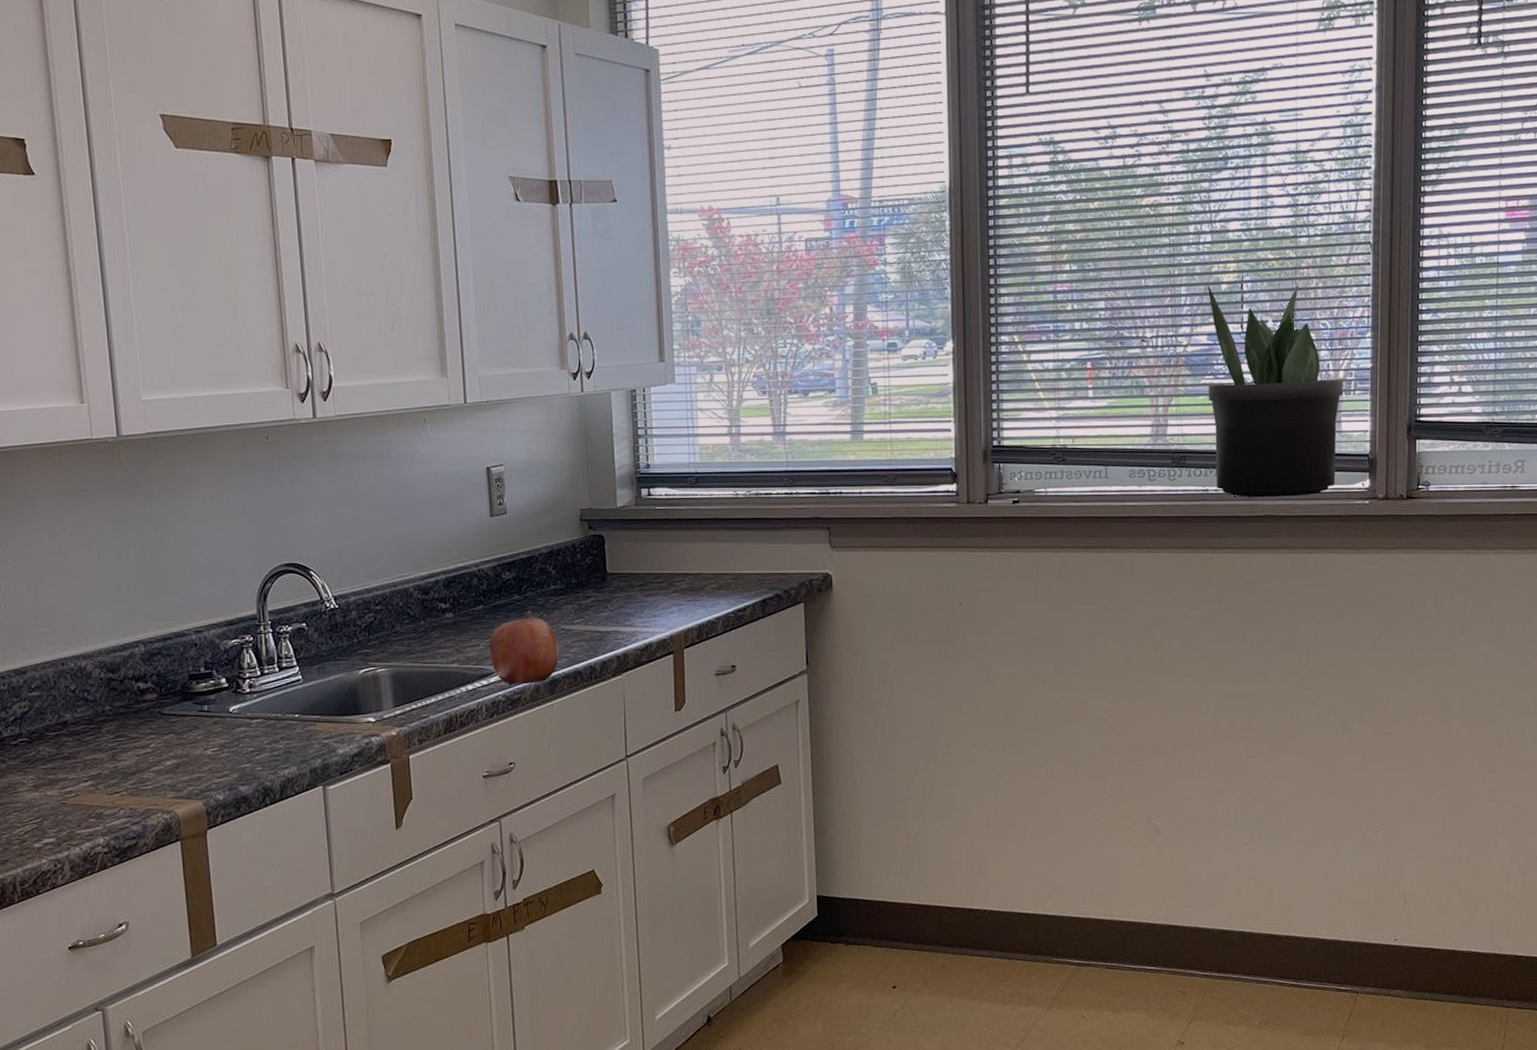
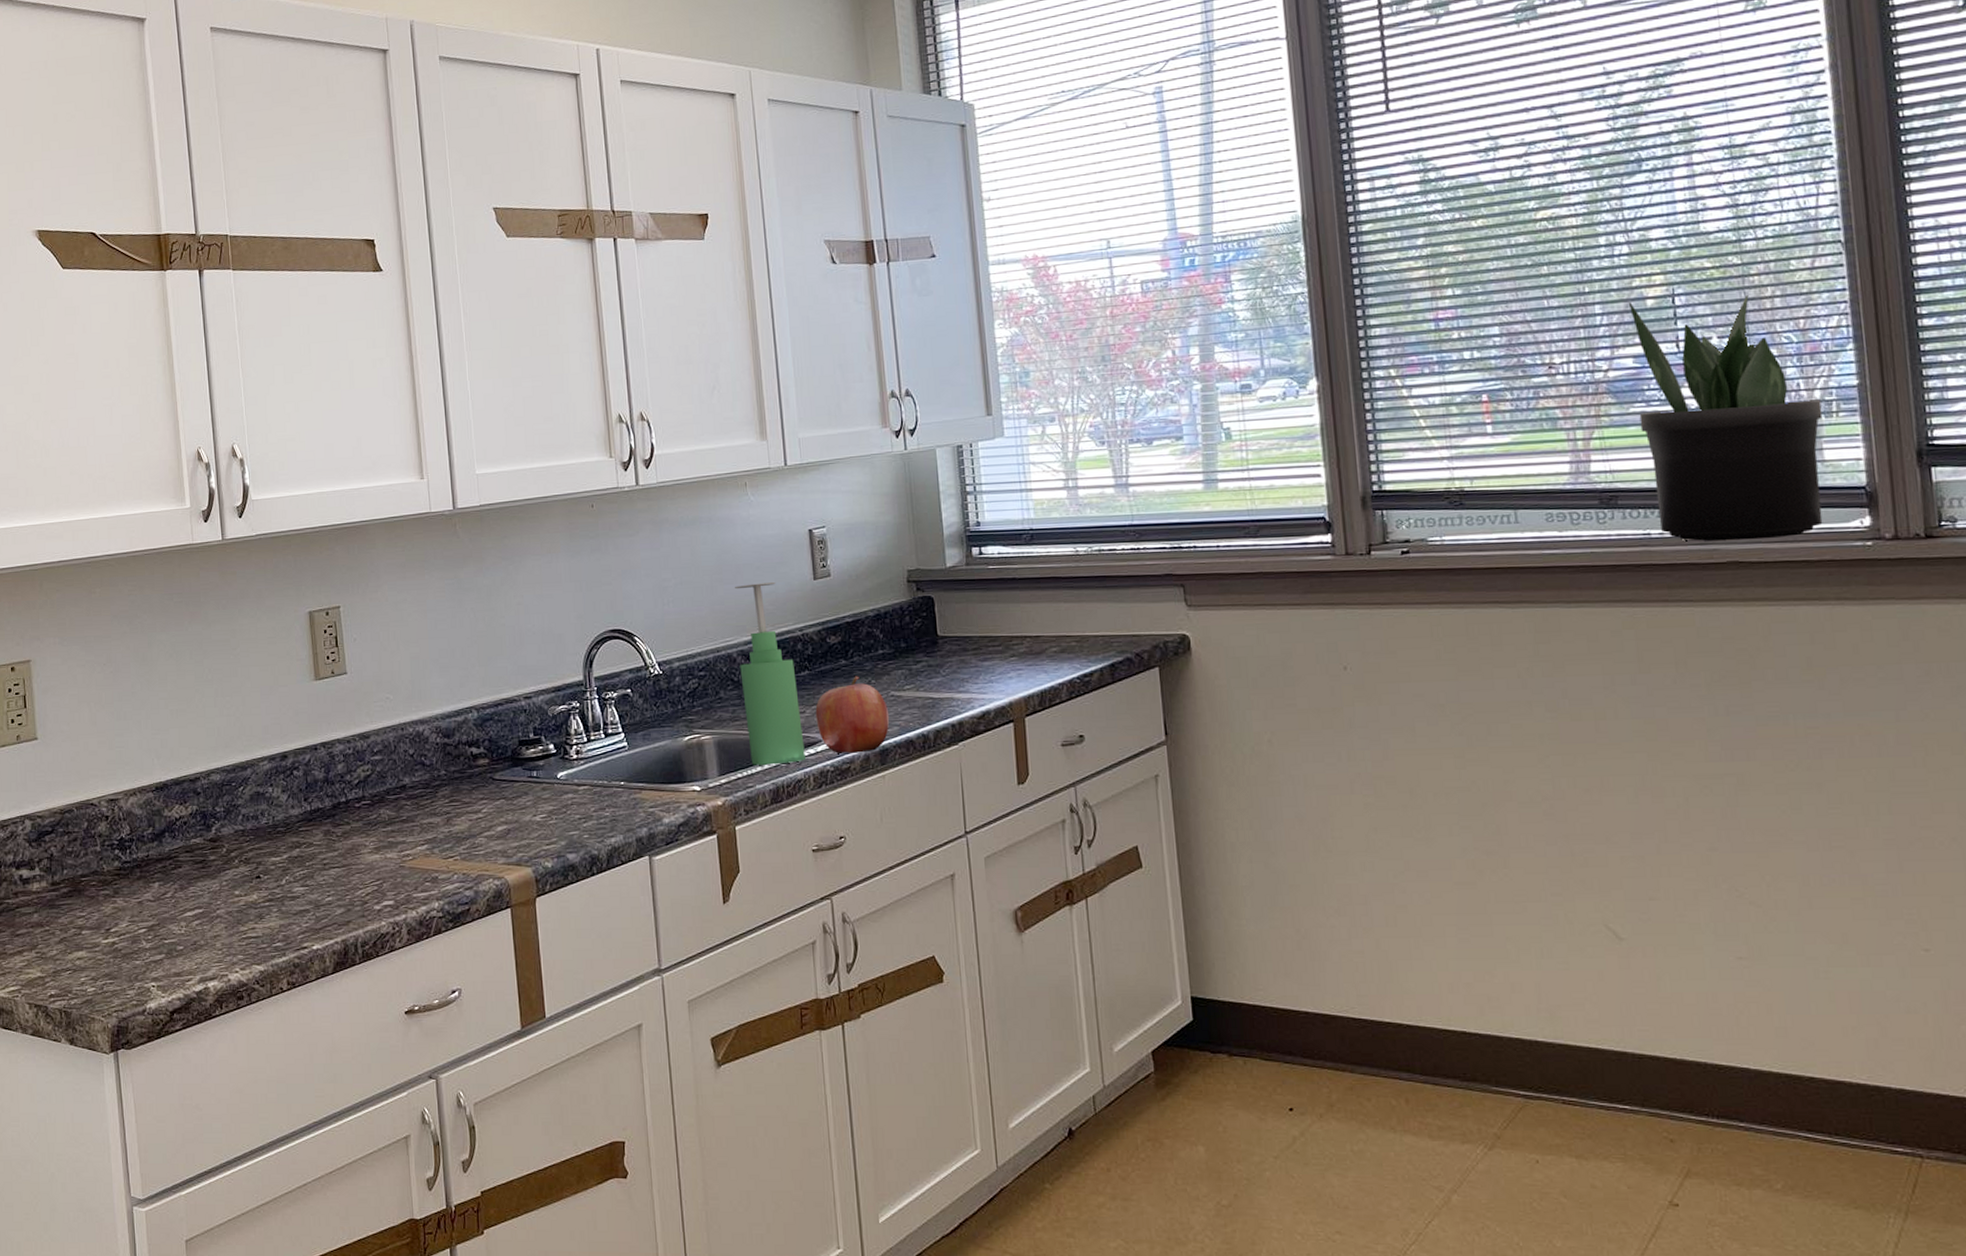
soap dispenser: none [413,519,478,697] -> present [735,582,805,765]

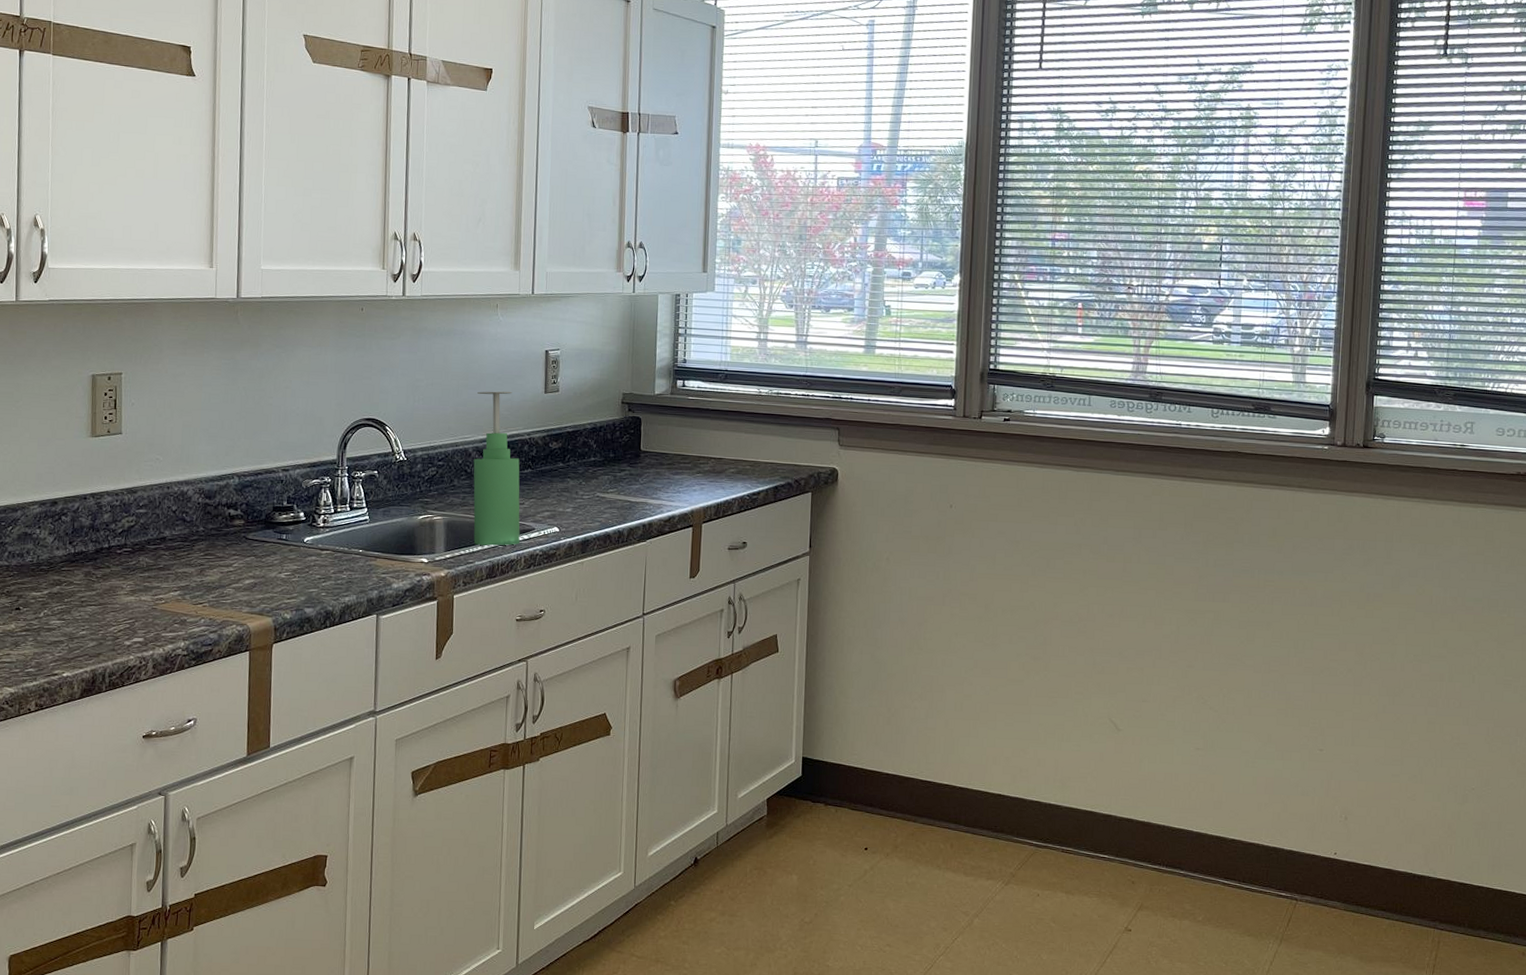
fruit: present [815,676,890,754] -> none [532,477,594,542]
planter: present [1628,294,1823,541] -> none [1185,245,1309,437]

